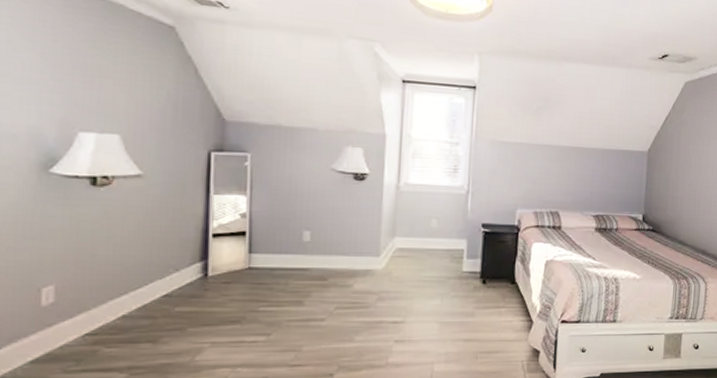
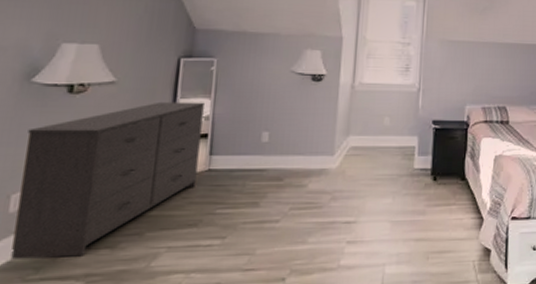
dresser: none [49,197,242,351] -> present [10,101,206,260]

